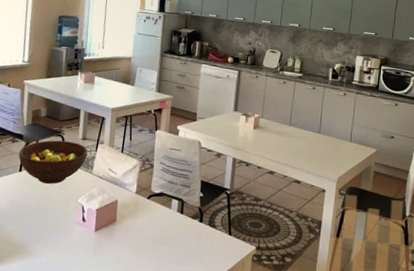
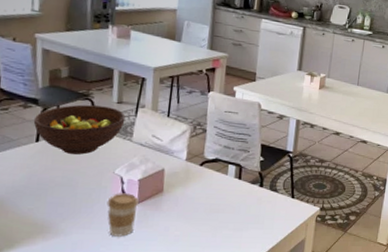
coffee cup: none [70,220,96,262] -> present [107,193,139,237]

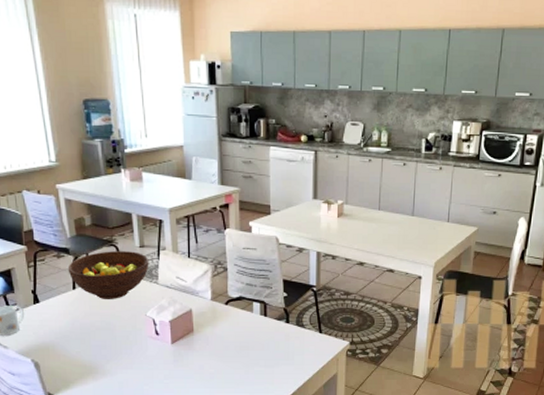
coffee cup: present [107,193,139,237] -> none [144,334,172,375]

